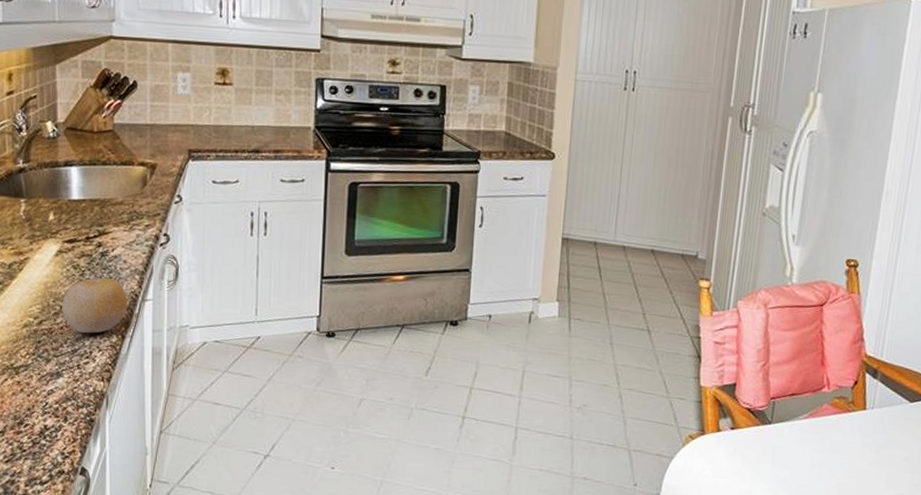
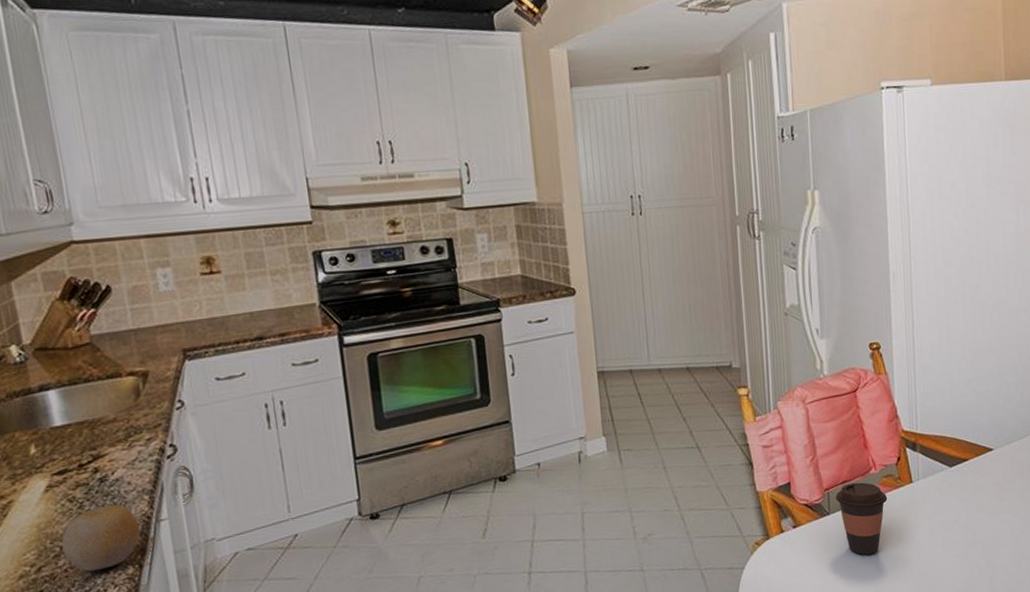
coffee cup: none [781,397,836,472] -> present [836,482,888,555]

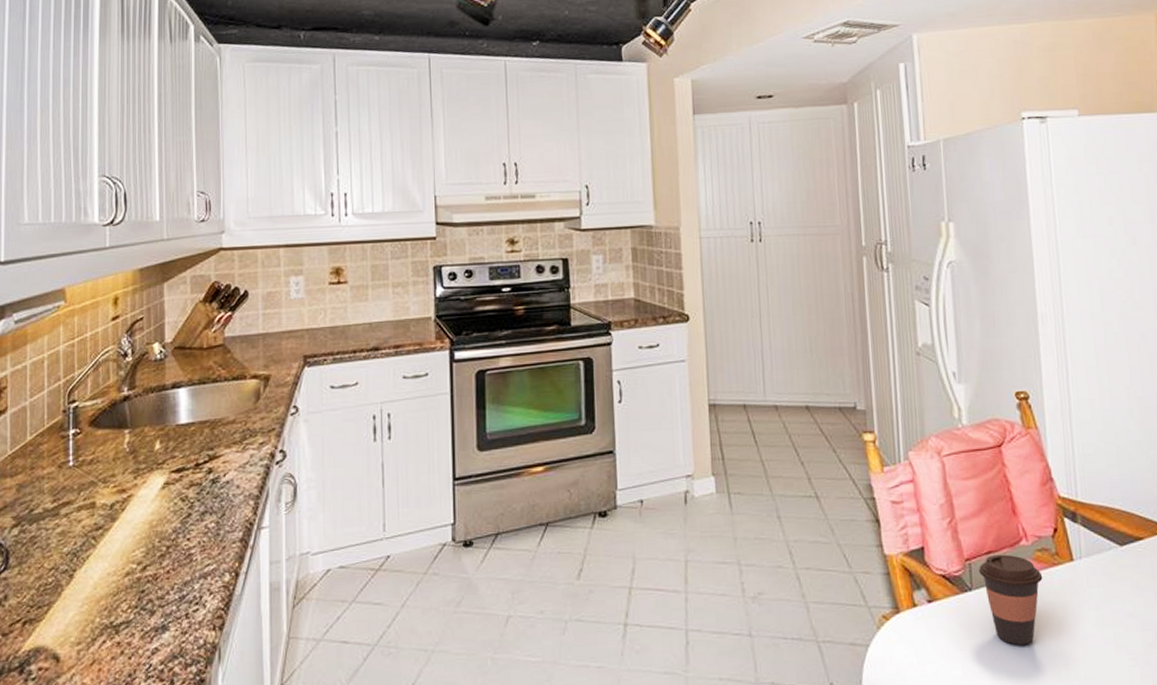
fruit: present [61,505,141,572] -> none [168,508,242,576]

